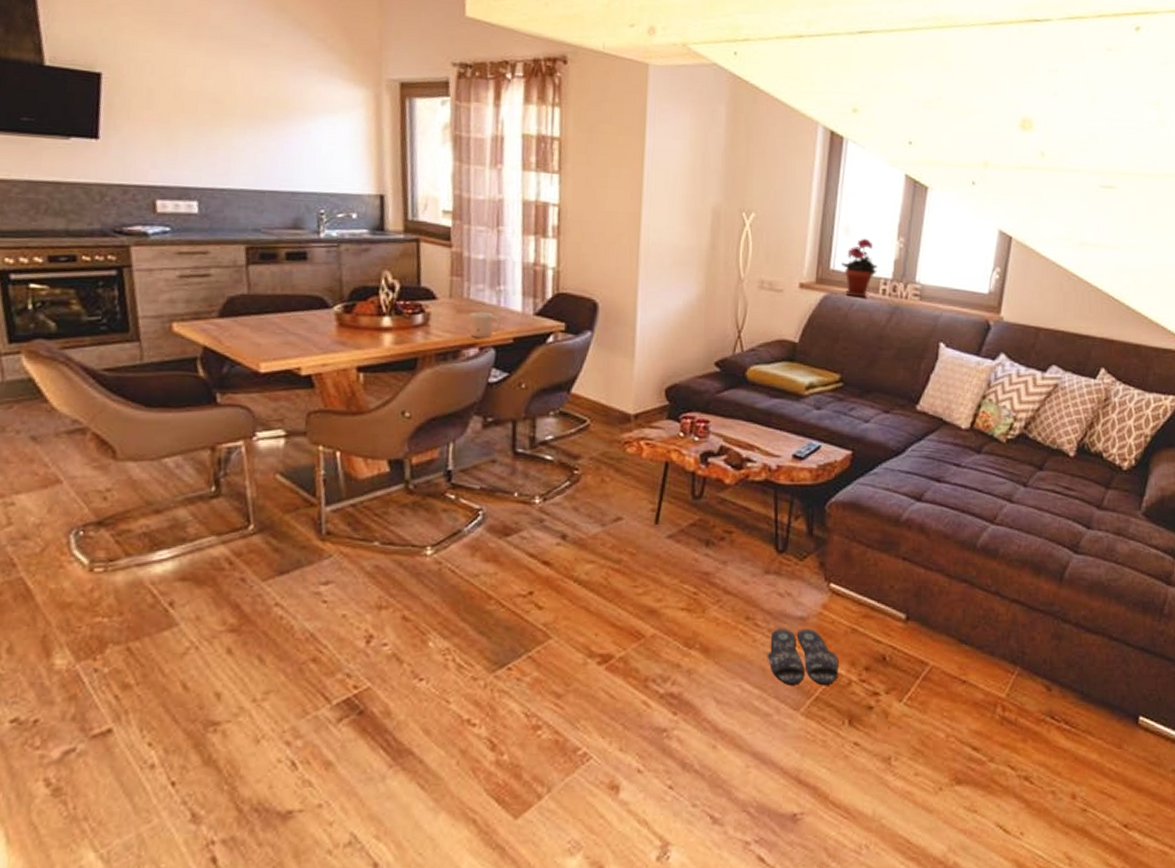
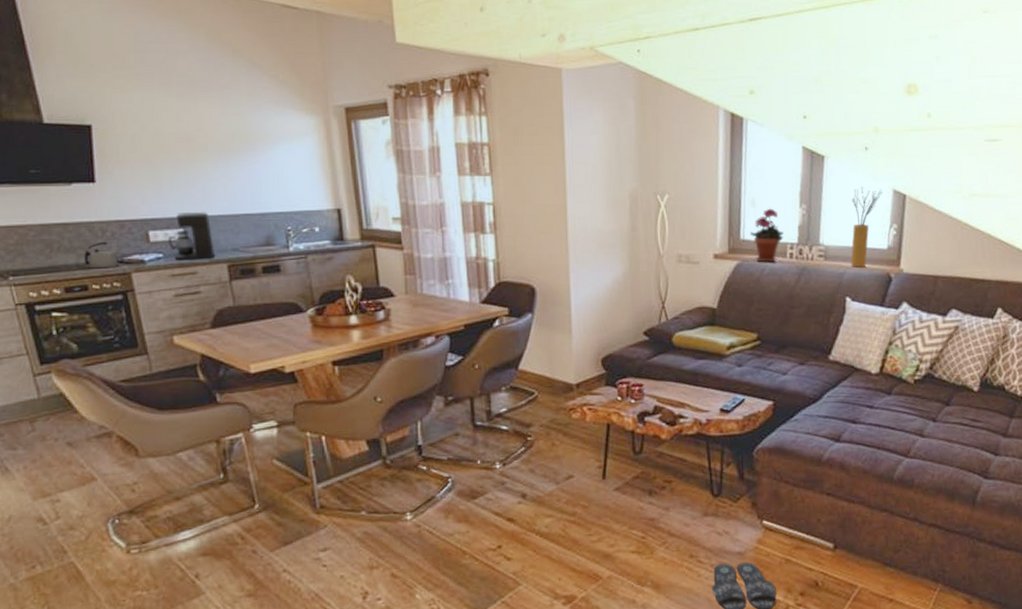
kettle: none [75,206,121,239] -> present [84,241,121,269]
coffee maker: none [177,182,232,241] -> present [167,211,214,261]
mug: present [468,311,500,338] -> none [423,304,451,327]
vase: none [948,224,988,311] -> present [850,186,883,267]

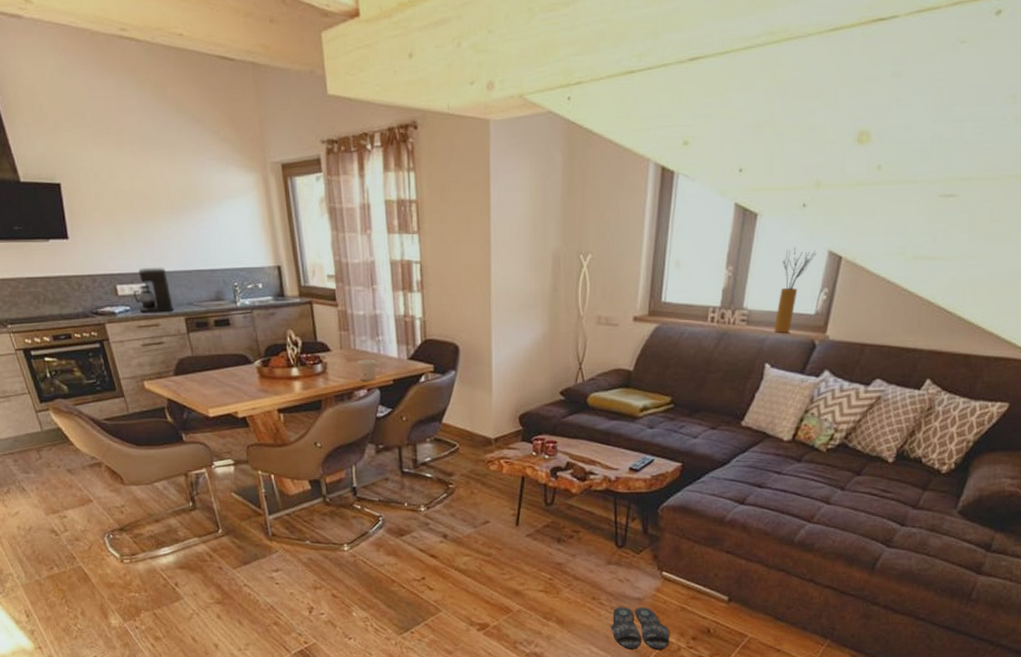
kettle: present [84,241,121,269] -> none [65,294,95,319]
mug: none [423,304,451,327] -> present [356,359,382,381]
potted plant: present [749,208,784,263] -> none [671,269,706,327]

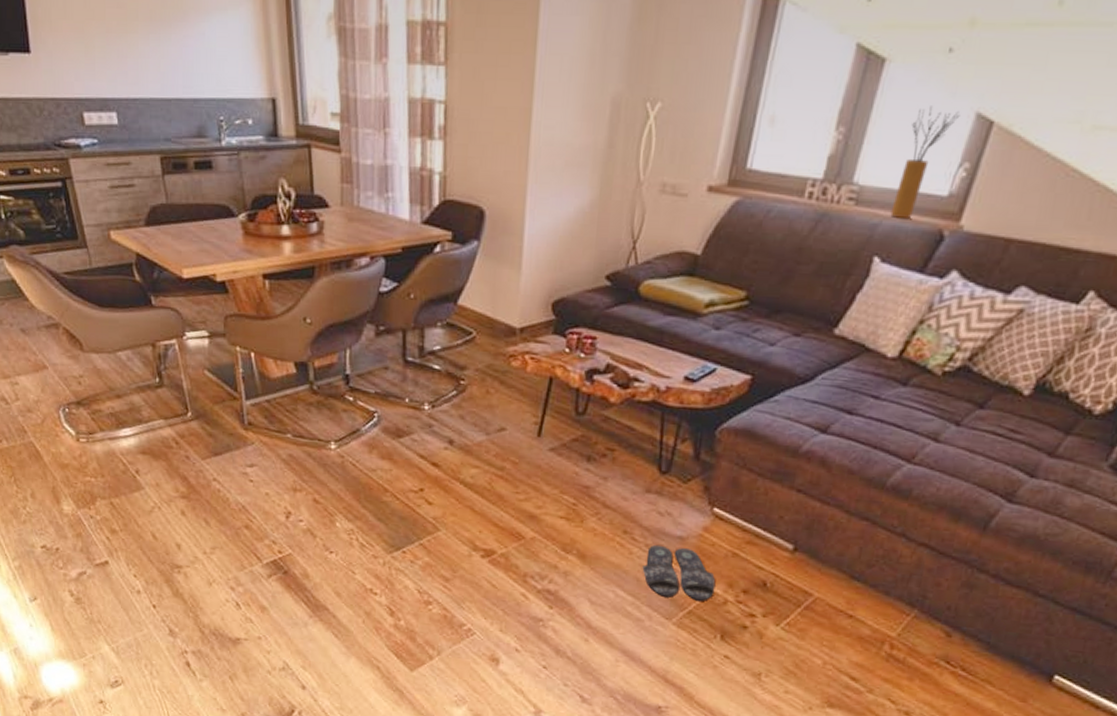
coffee maker: present [133,267,173,314] -> none [101,92,147,151]
mug: present [356,359,382,381] -> none [359,220,389,247]

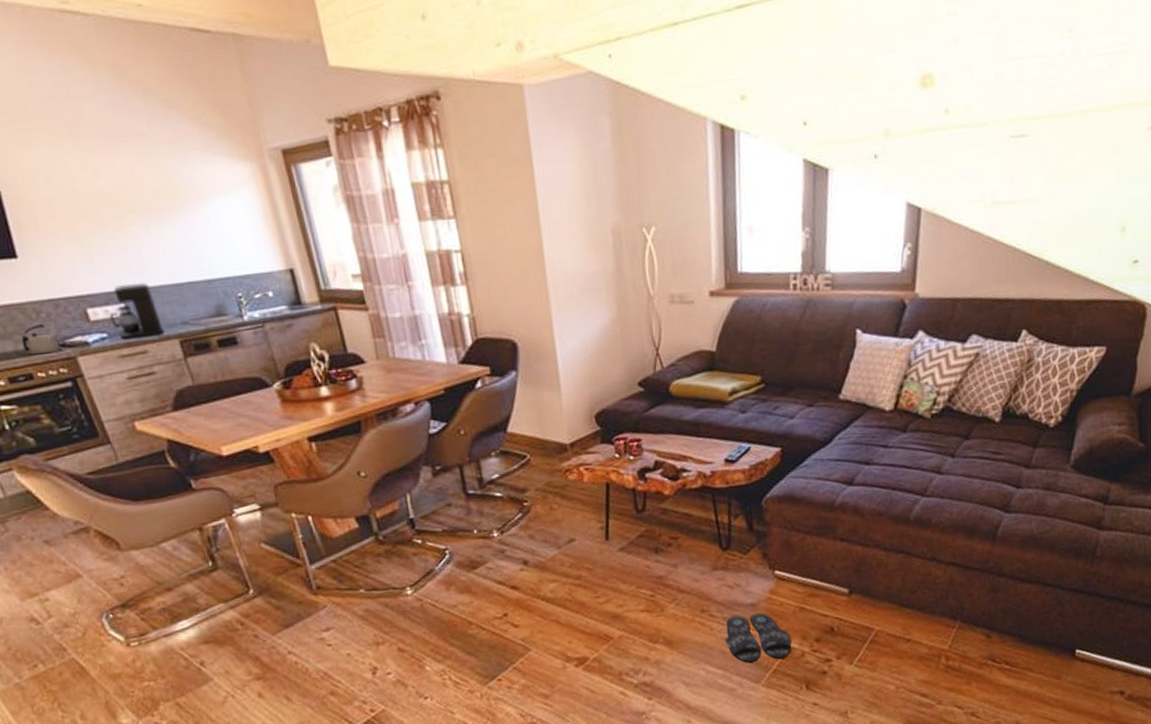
kettle: none [24,121,58,152] -> present [21,323,62,356]
coffee maker: none [101,92,147,151] -> present [109,282,164,340]
vase: present [890,106,960,218] -> none [860,202,895,295]

